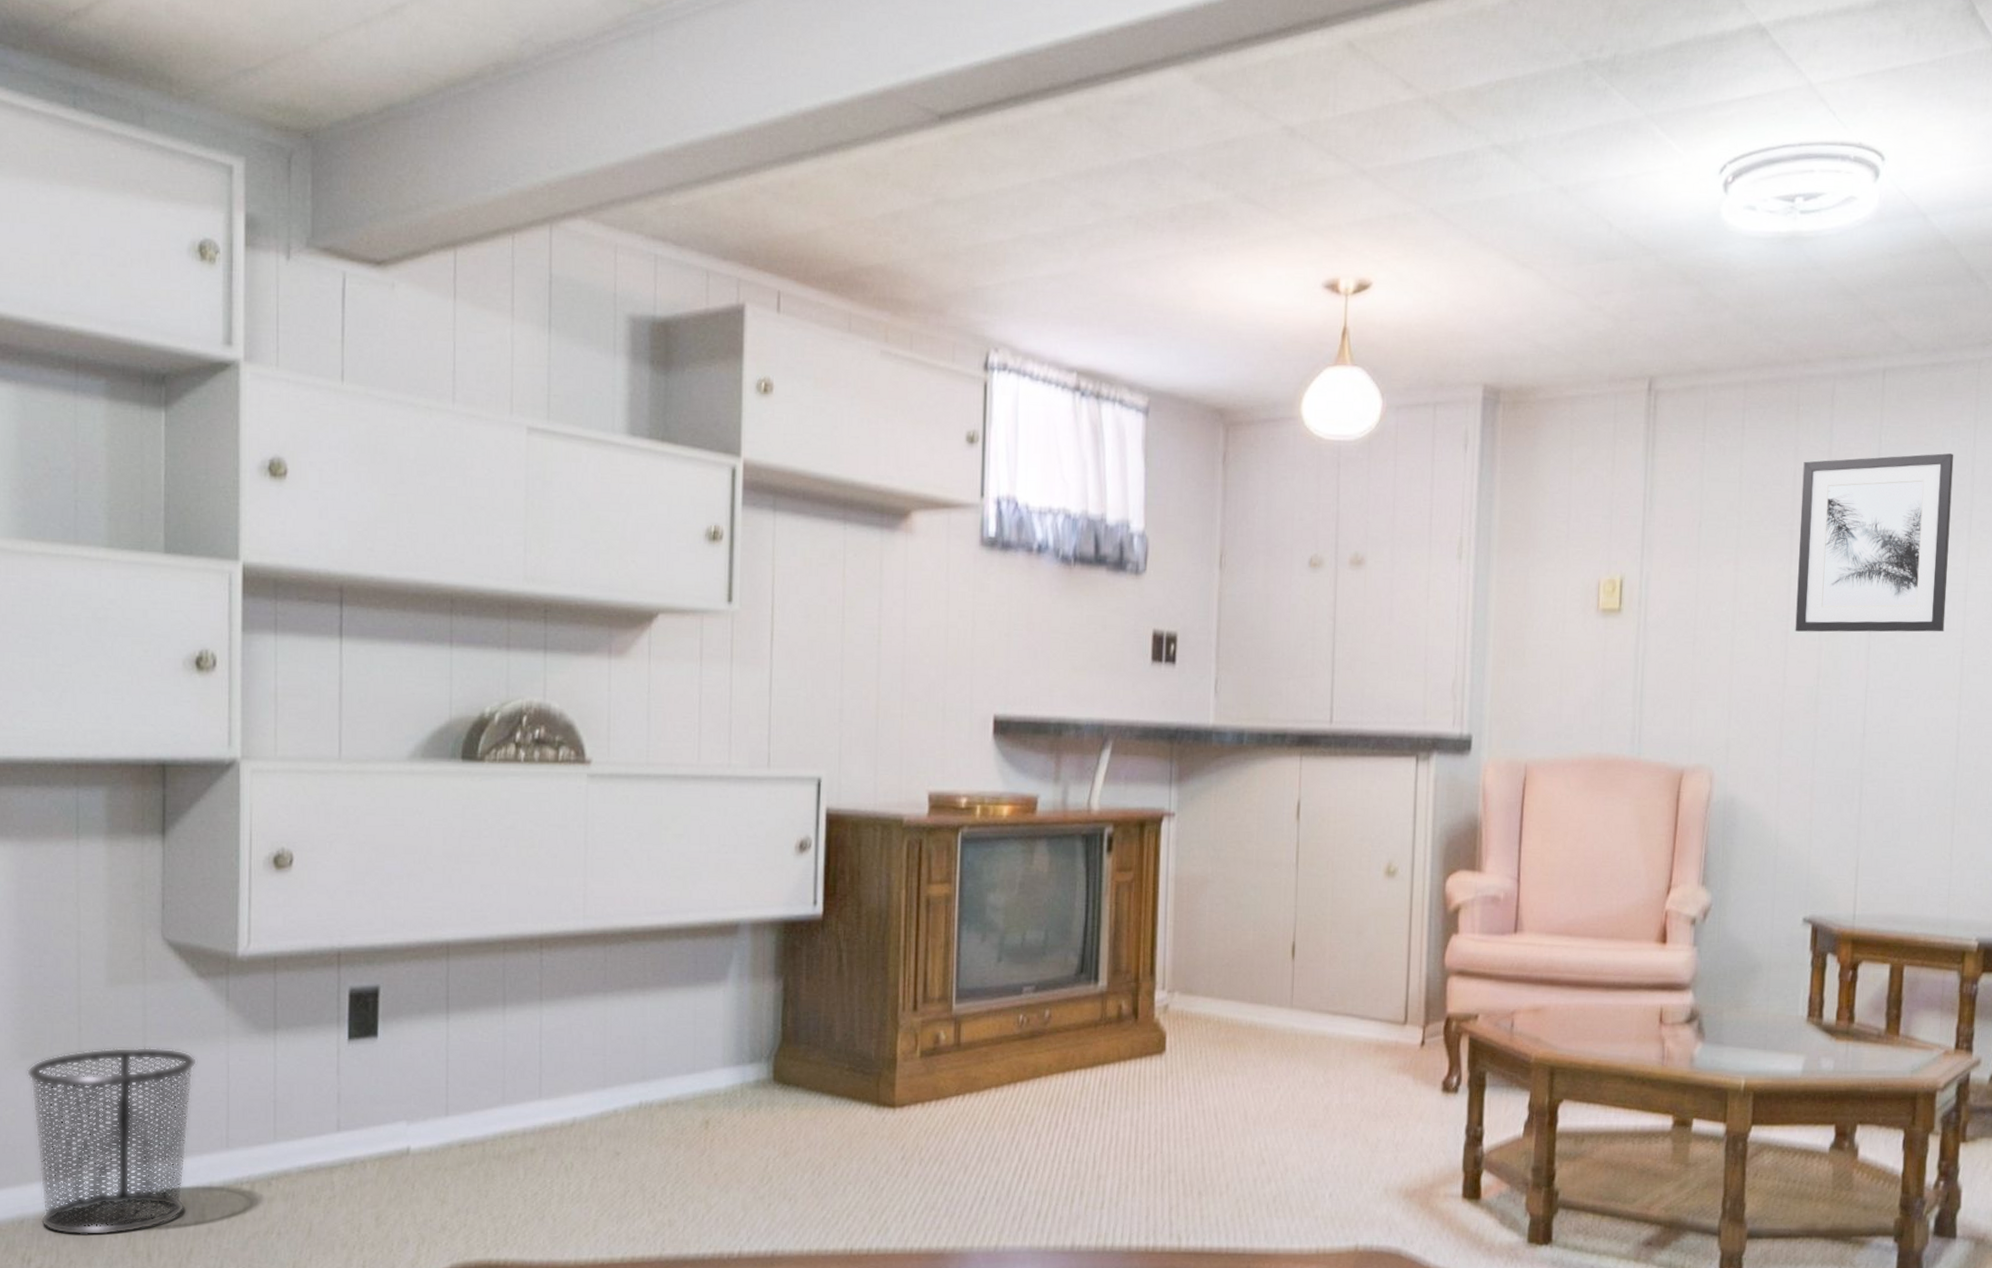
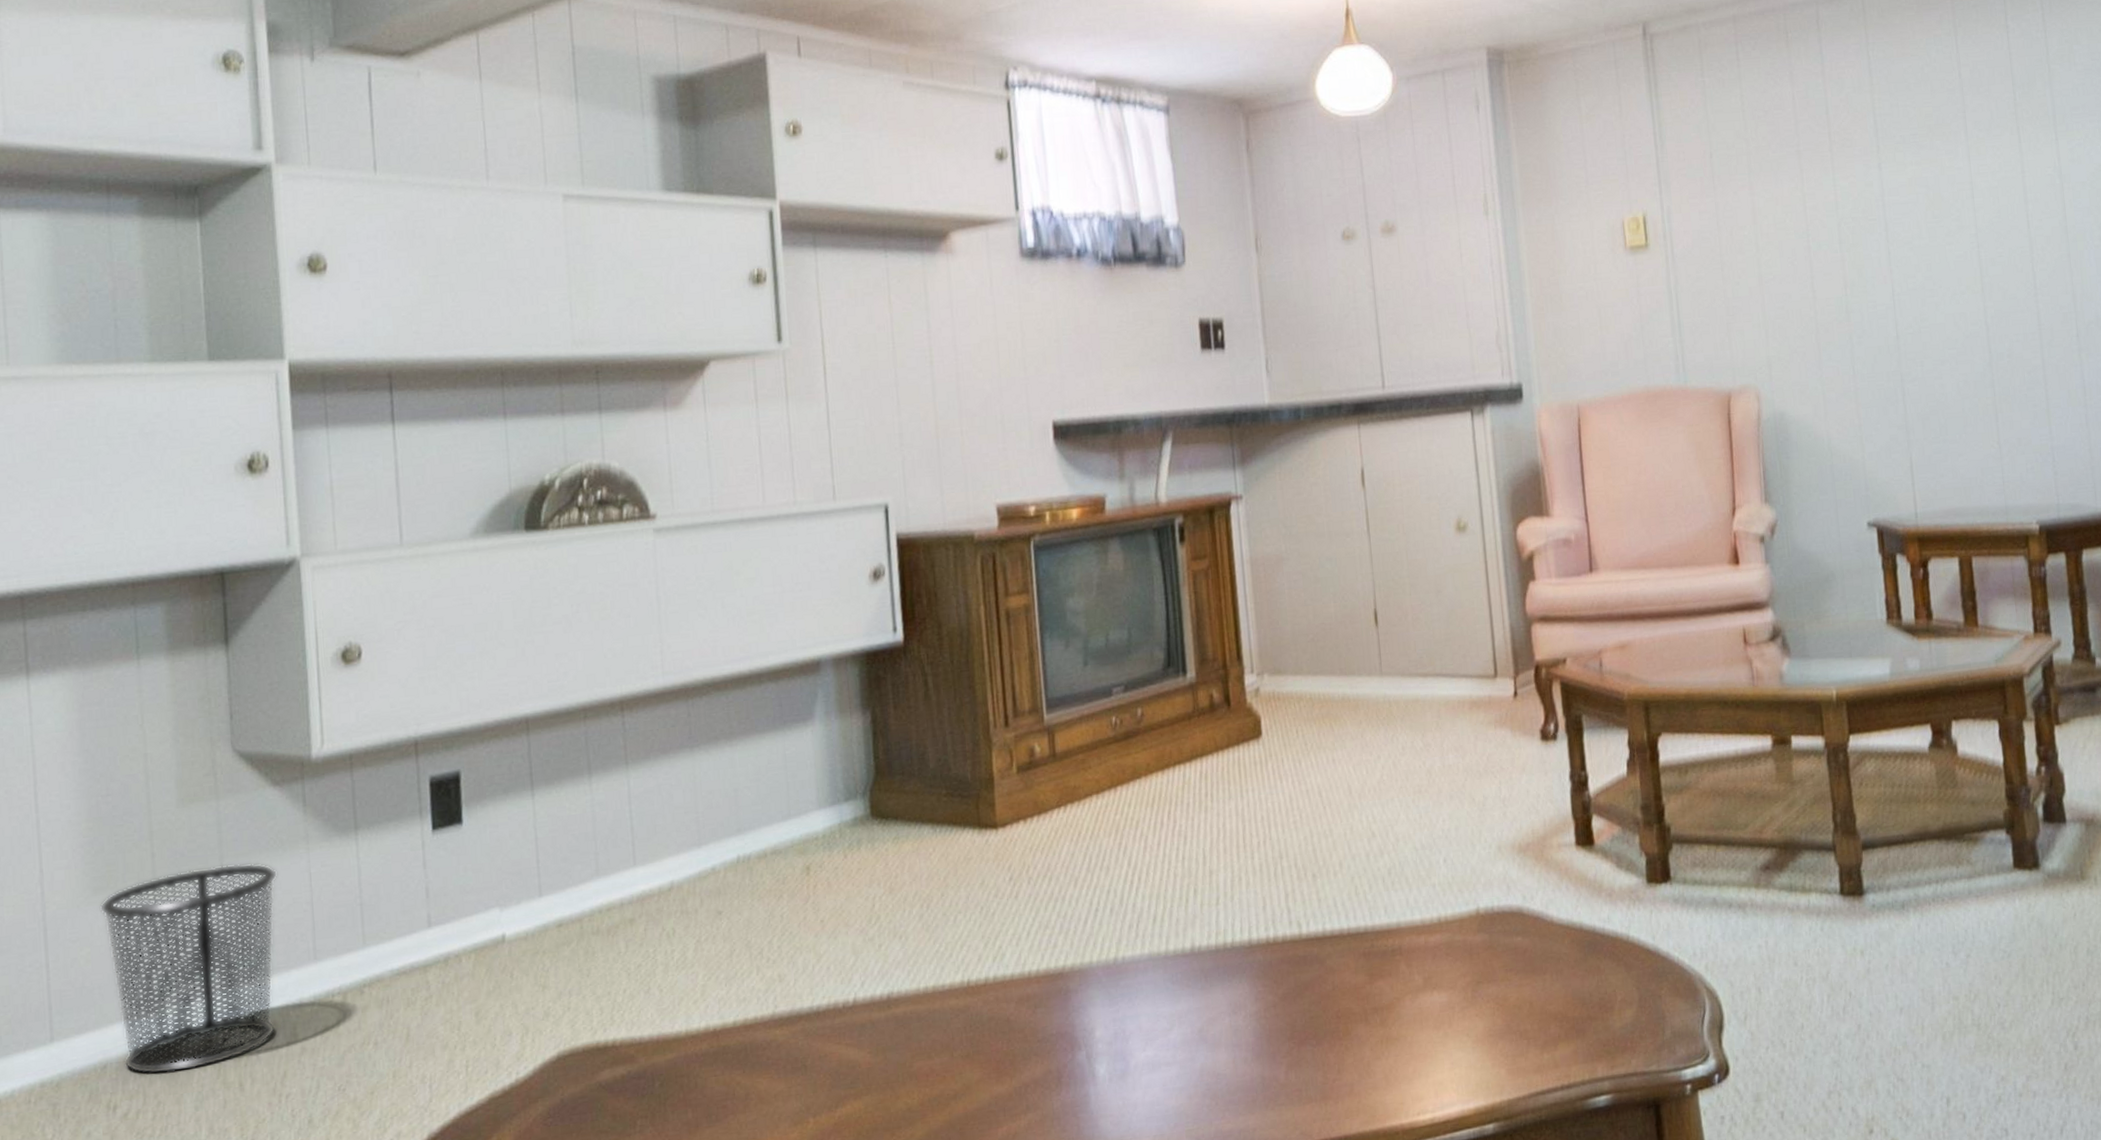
wall art: present [1795,453,1954,633] -> none [1800,61,1958,246]

